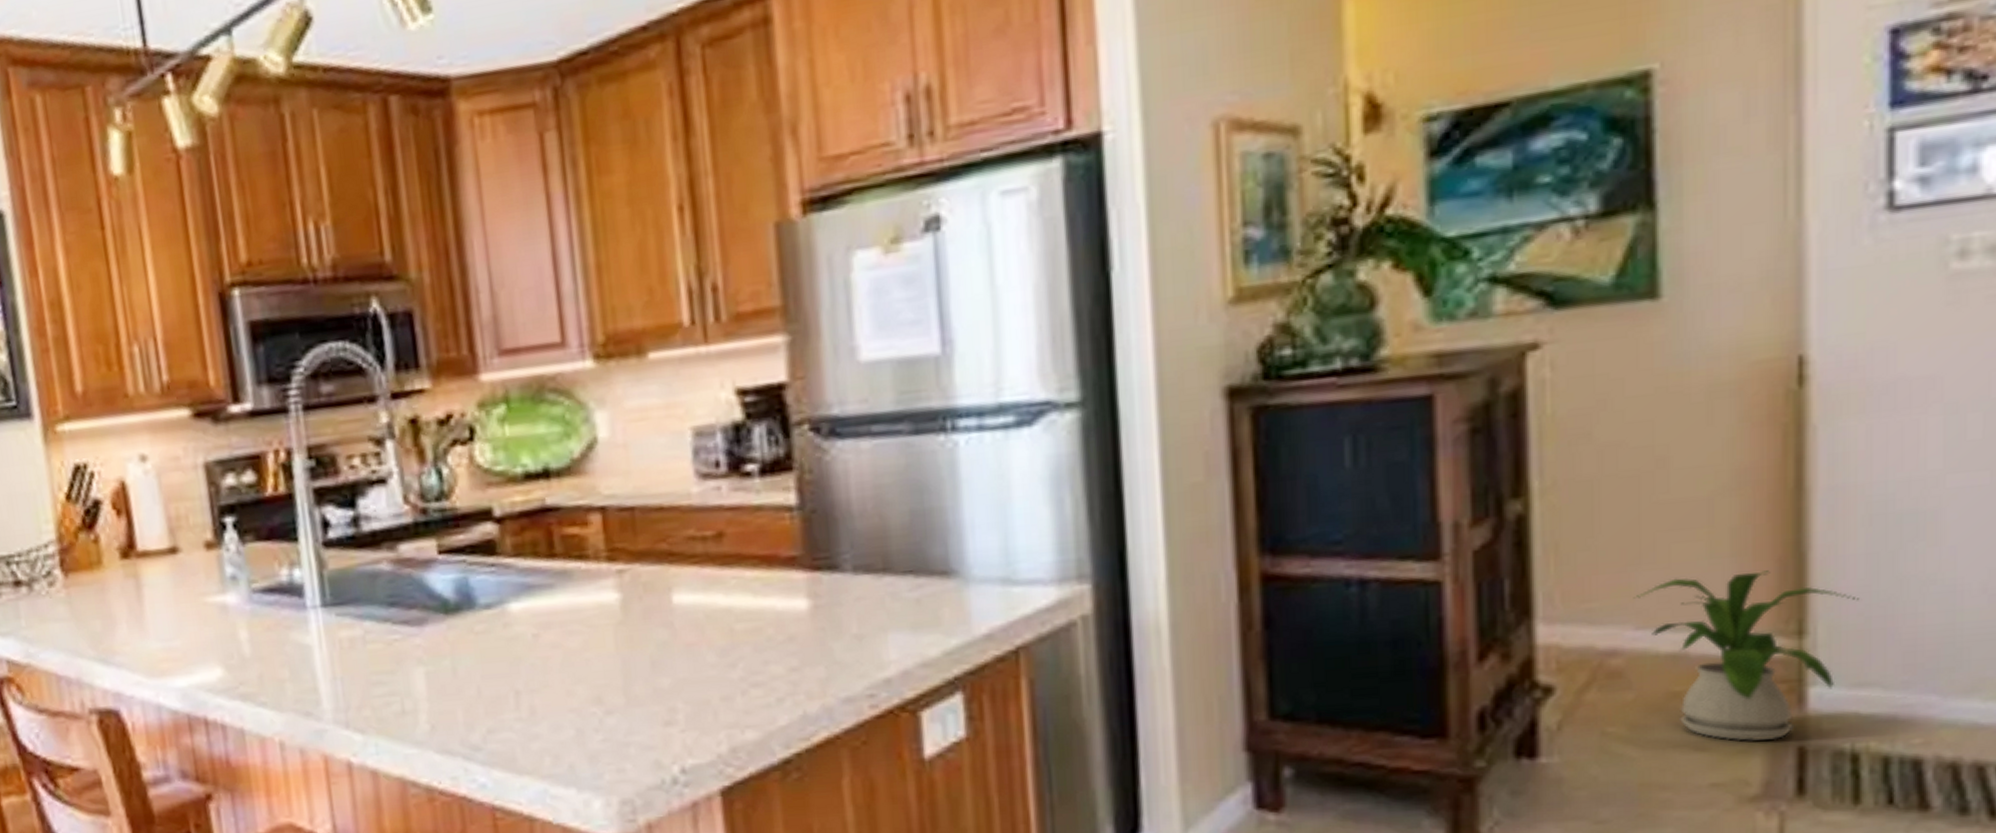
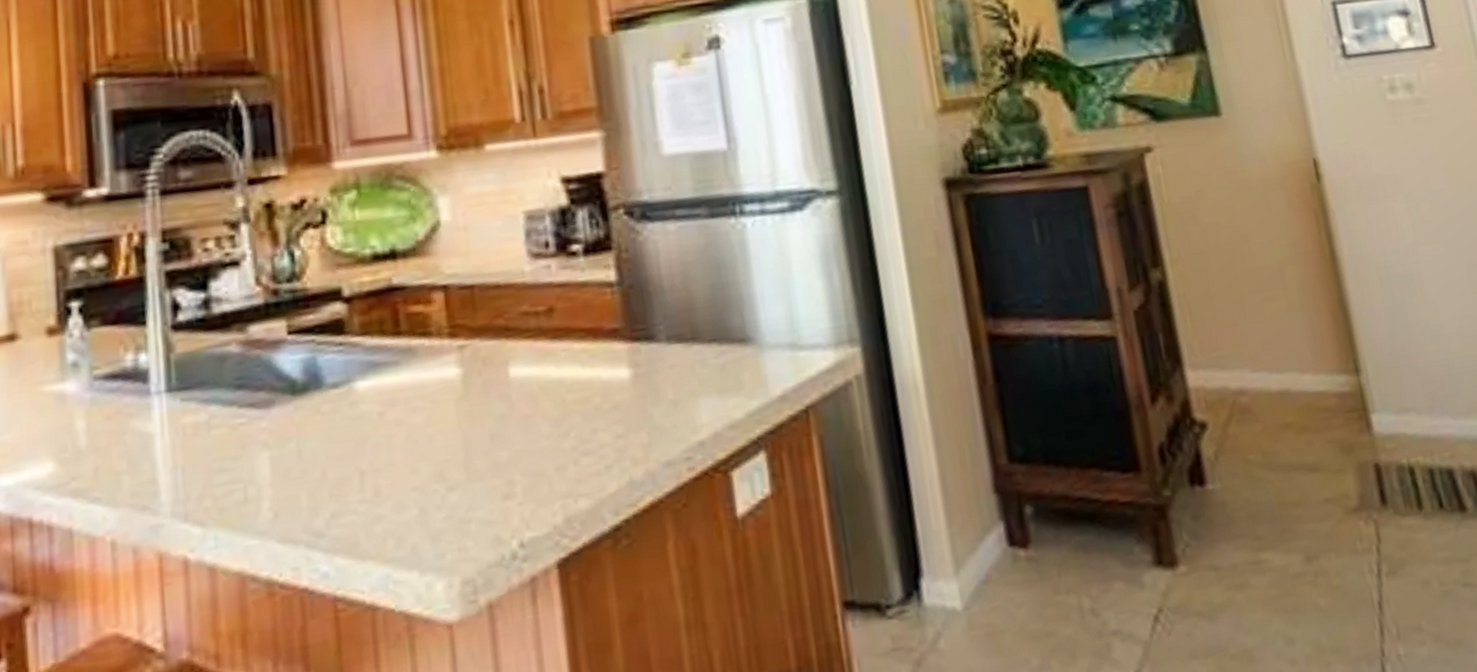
house plant: present [1633,570,1859,742] -> none [1246,322,1387,462]

